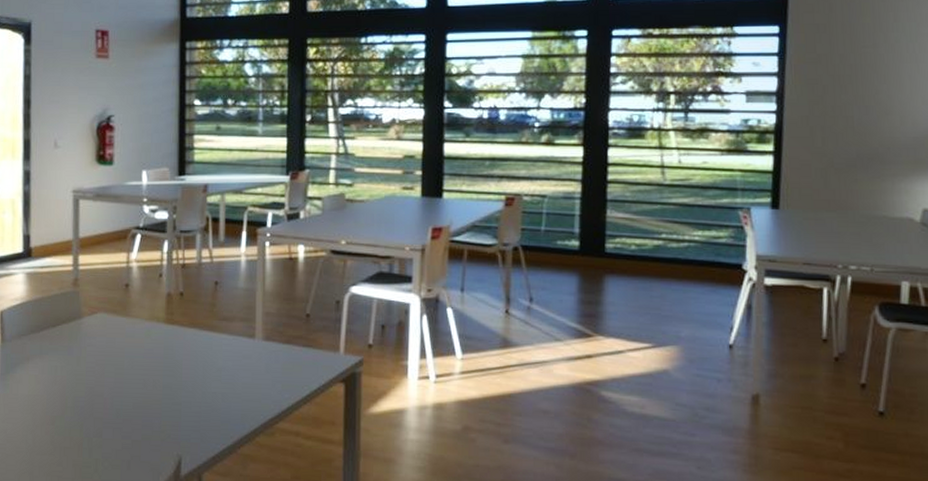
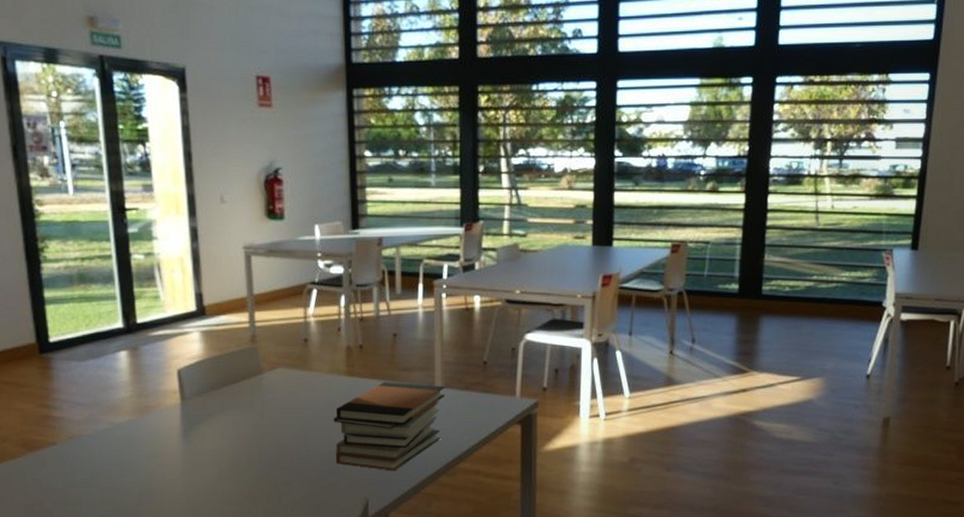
book stack: none [149,331,266,428] -> present [333,382,446,471]

